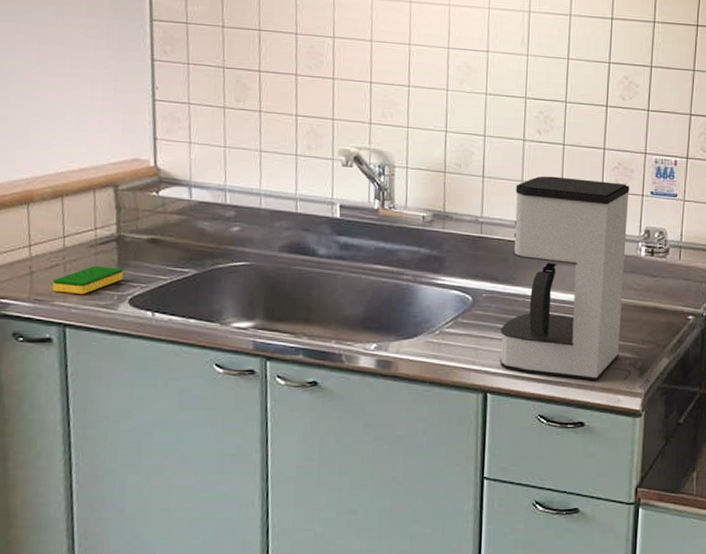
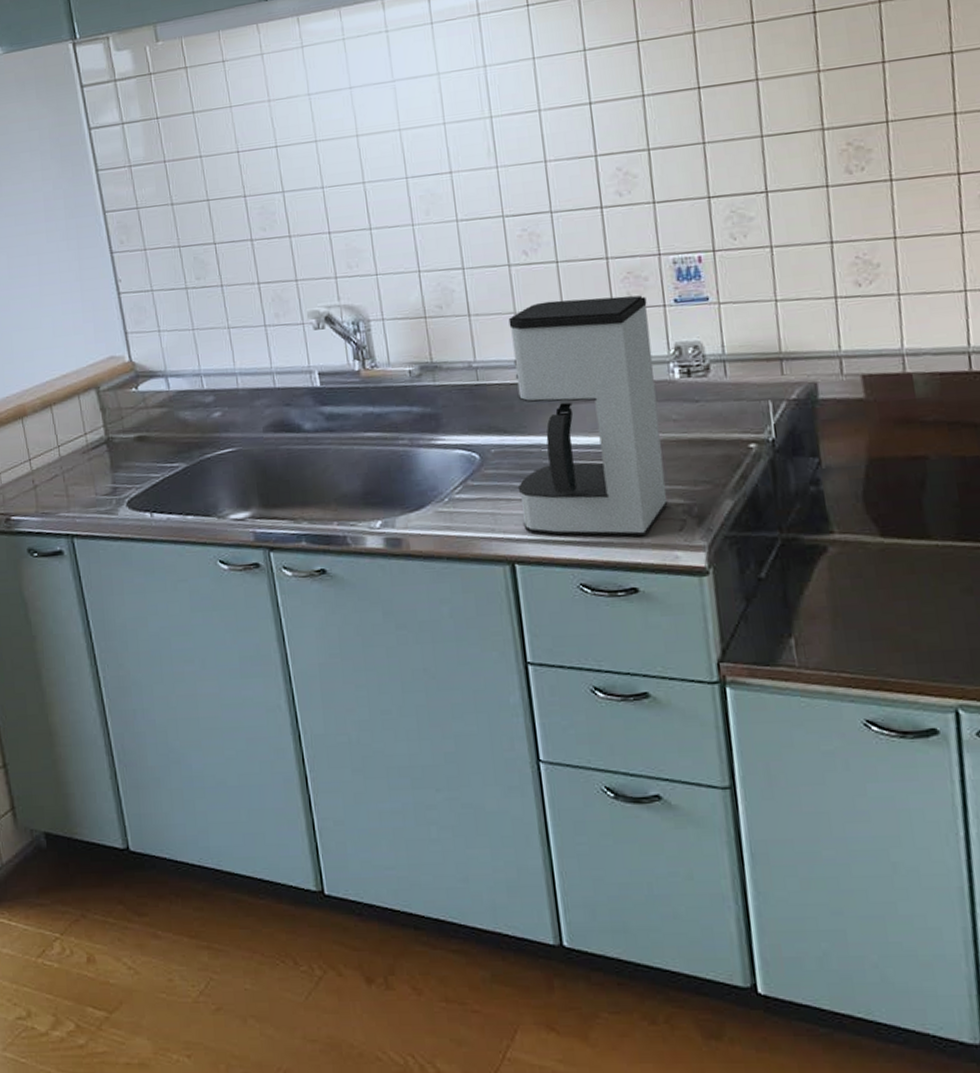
dish sponge: present [52,265,124,295] -> none [55,471,118,504]

